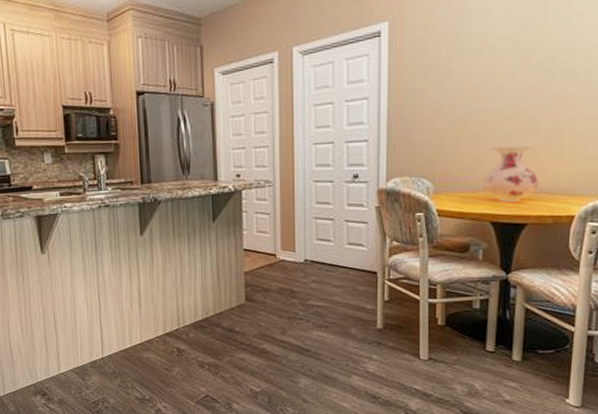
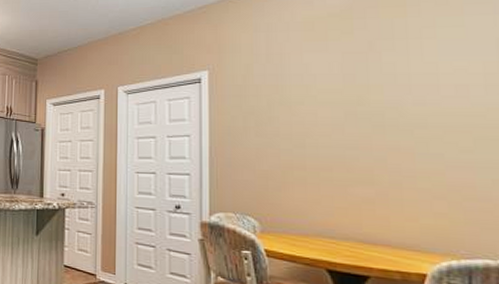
vase: present [483,144,539,202] -> none [315,191,379,251]

